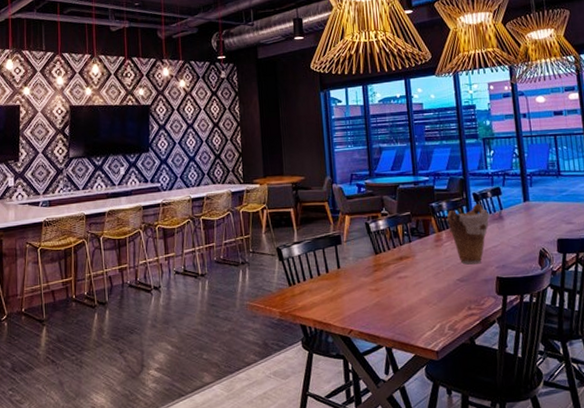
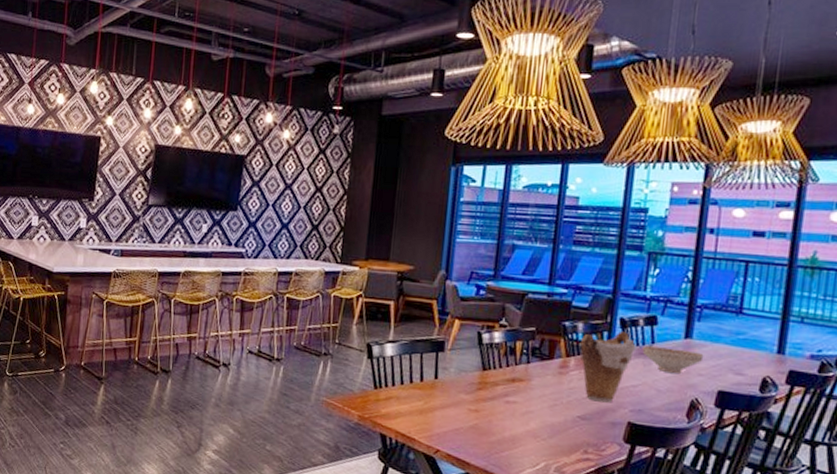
decorative bowl: none [494,210,541,231] -> present [642,346,704,373]

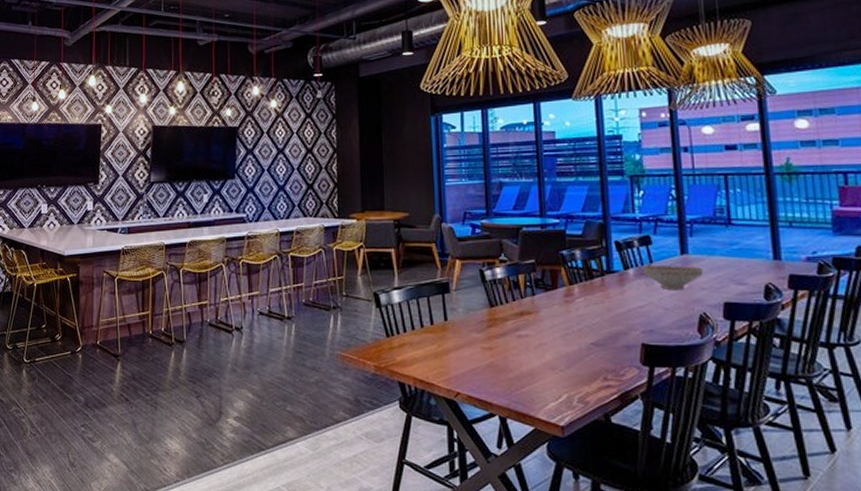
vase: present [579,331,636,403] -> none [580,254,636,326]

